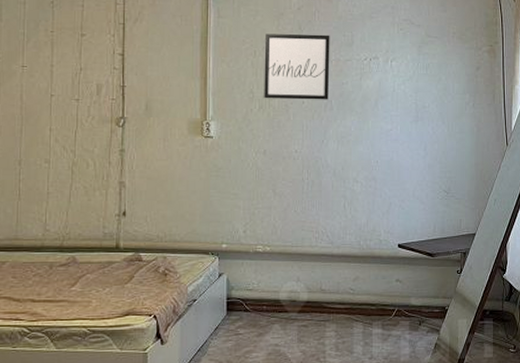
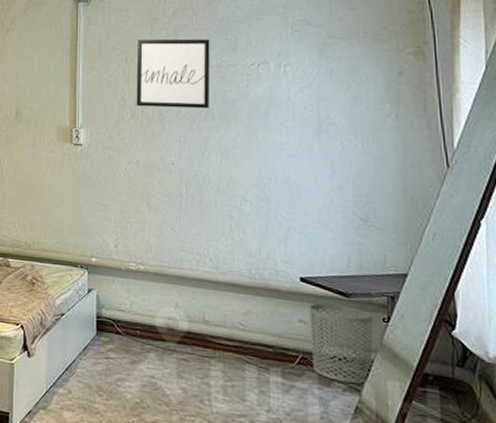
waste bin: none [404,263,450,326] -> present [309,303,374,385]

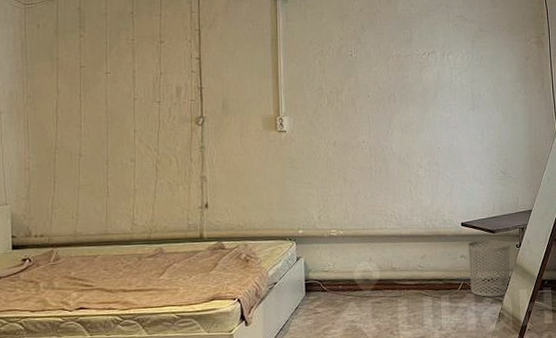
wall art: present [136,38,210,109] -> none [330,33,392,94]

